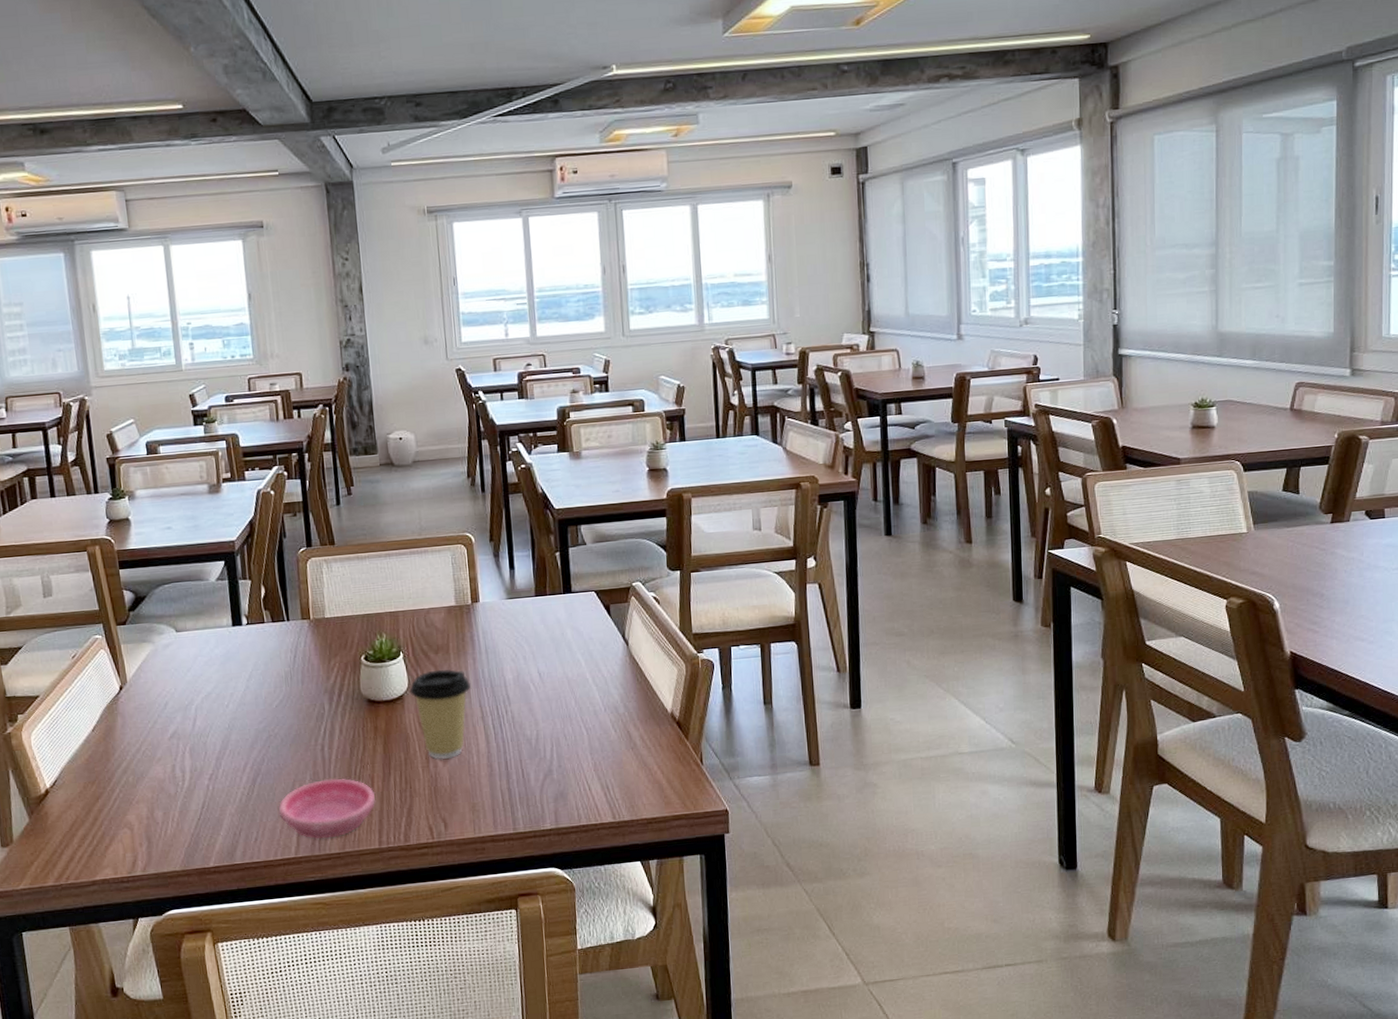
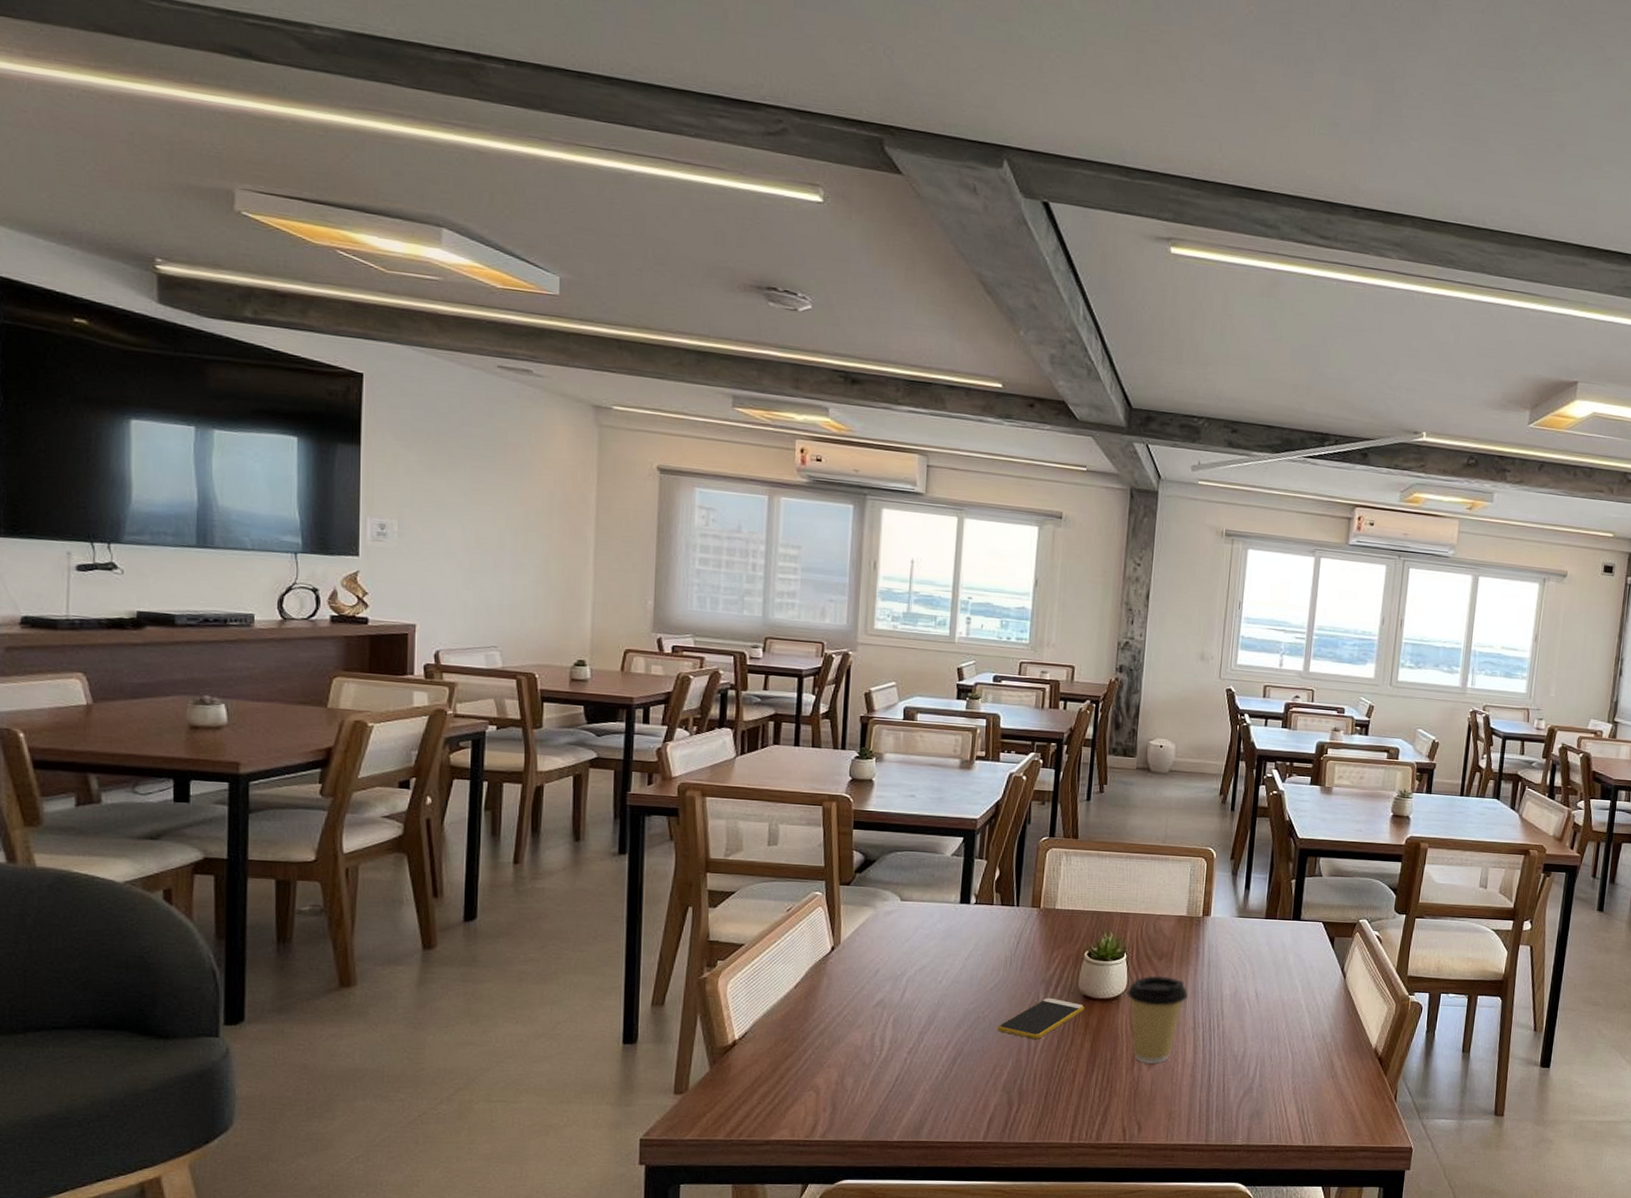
saucer: present [279,778,376,840] -> none [975,1068,1075,1128]
smartphone: none [289,706,371,750] -> present [997,997,1085,1039]

